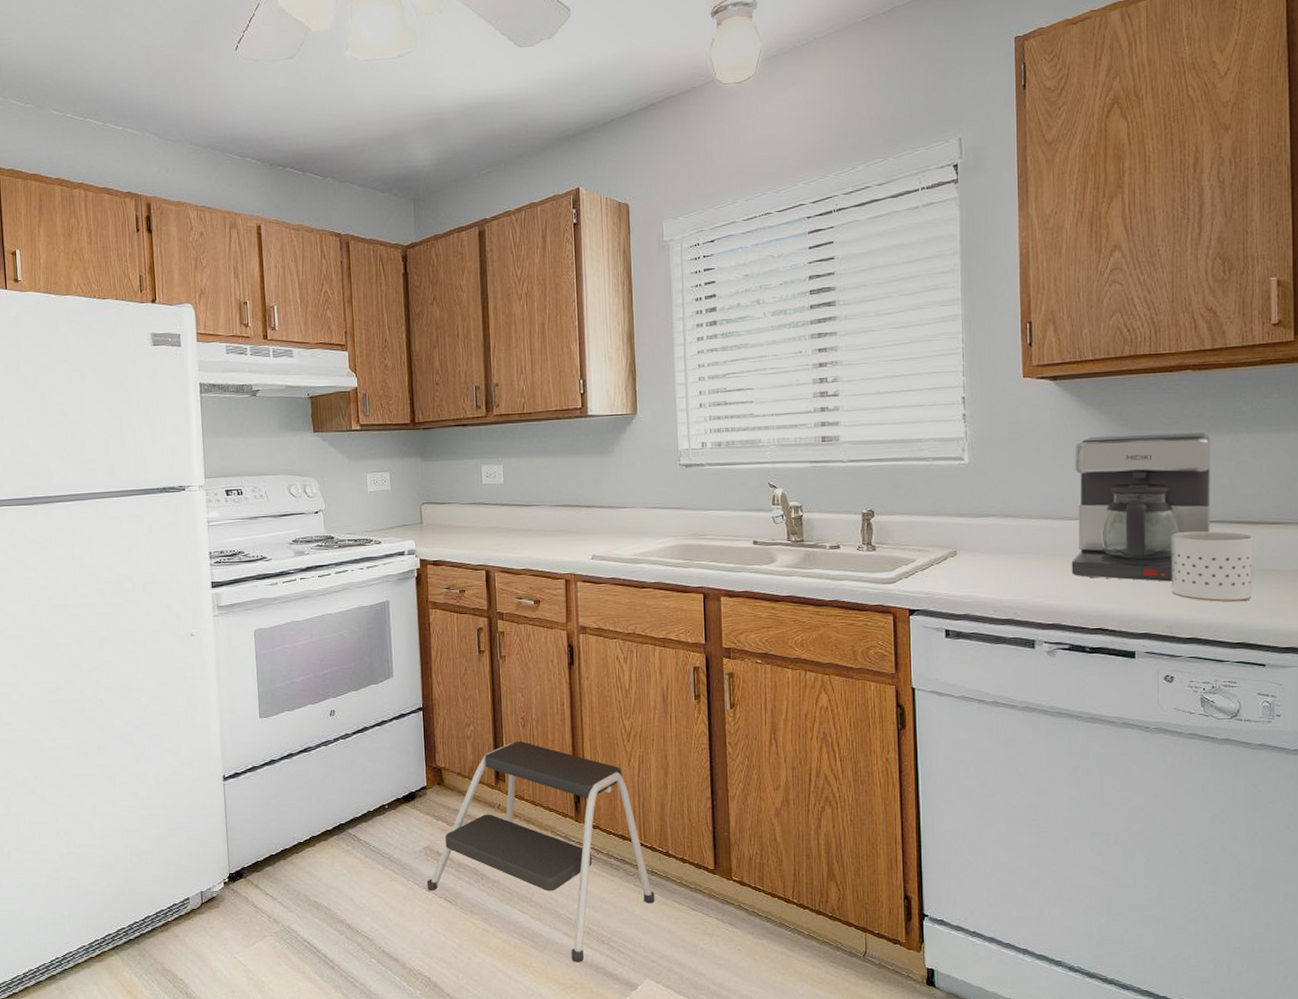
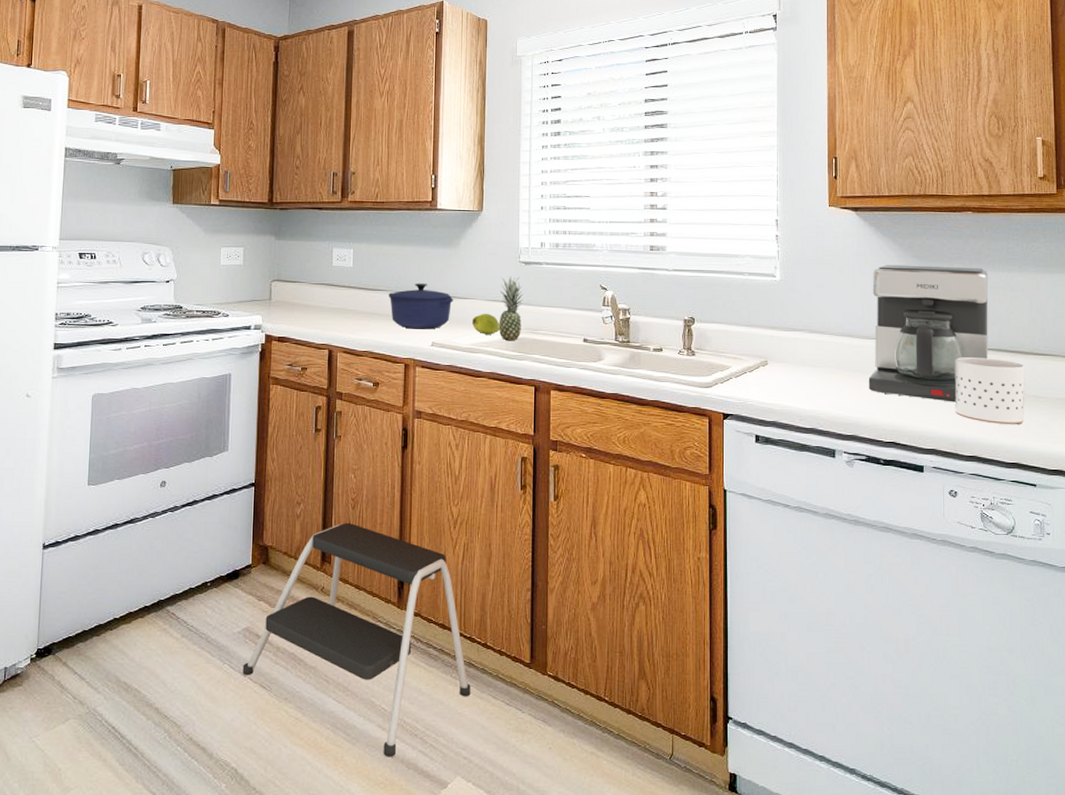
cooking pot: none [543,494,612,543] -> present [389,282,454,329]
fruit: none [632,521,663,544] -> present [471,313,500,335]
fruit: none [661,481,686,548] -> present [499,276,523,340]

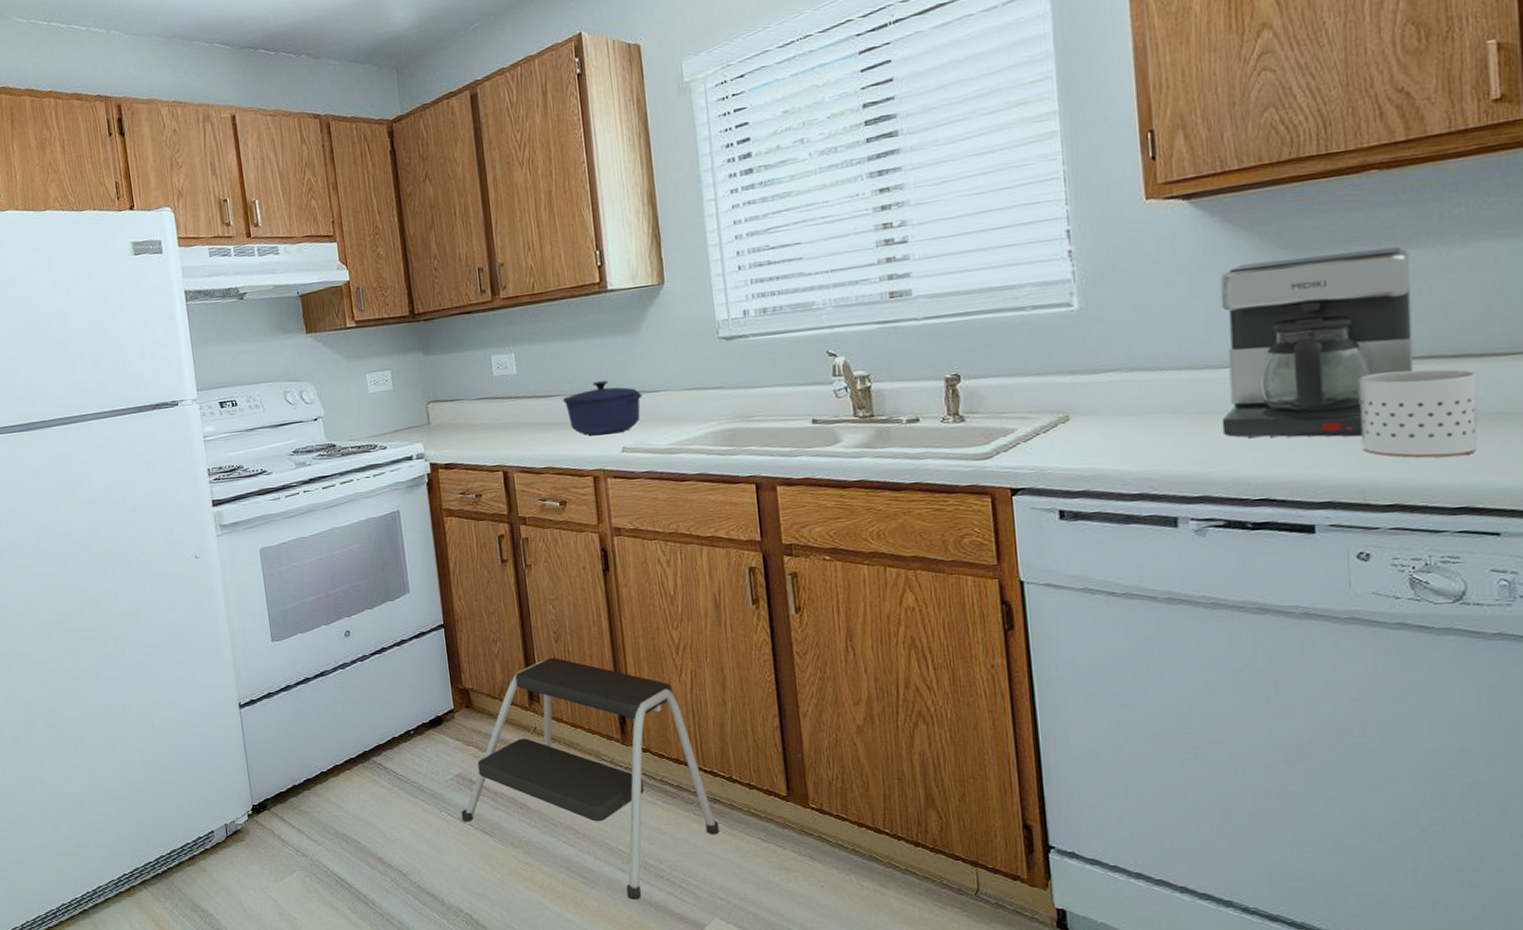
fruit: present [471,313,500,335] -> none [667,405,704,431]
fruit: present [499,276,523,340] -> none [697,356,731,434]

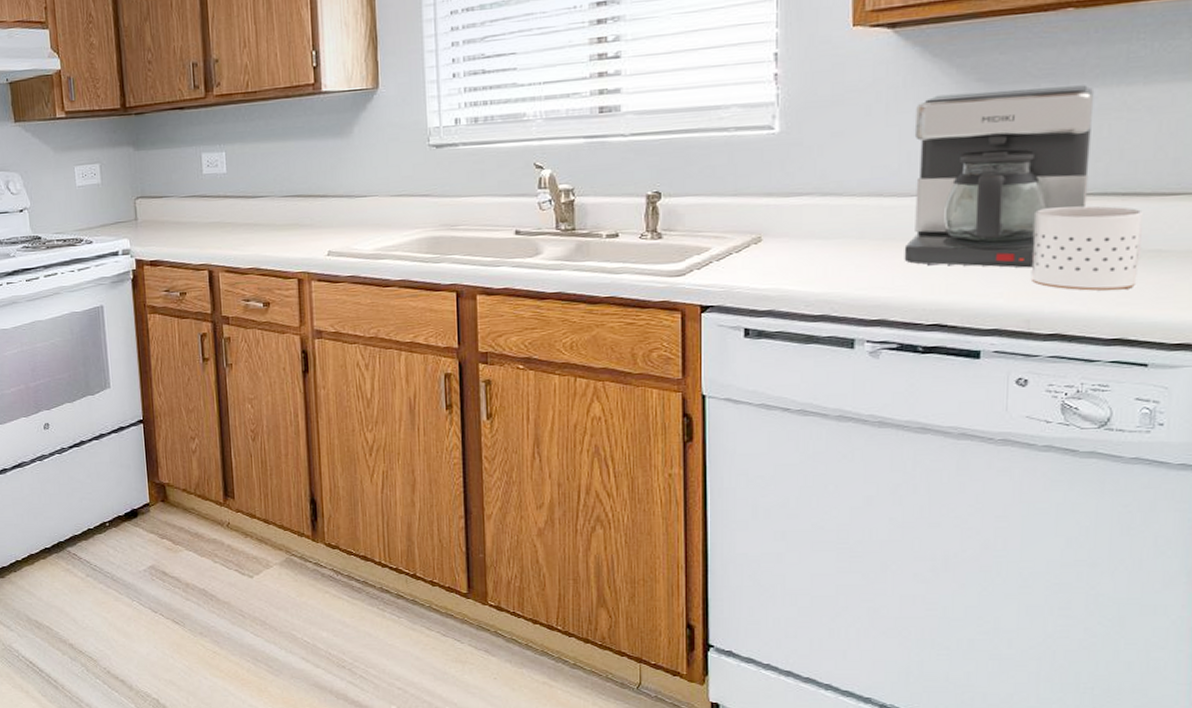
step stool: present [461,658,720,900] -> none [152,456,401,688]
cooking pot: present [563,380,643,436] -> none [272,182,351,238]

